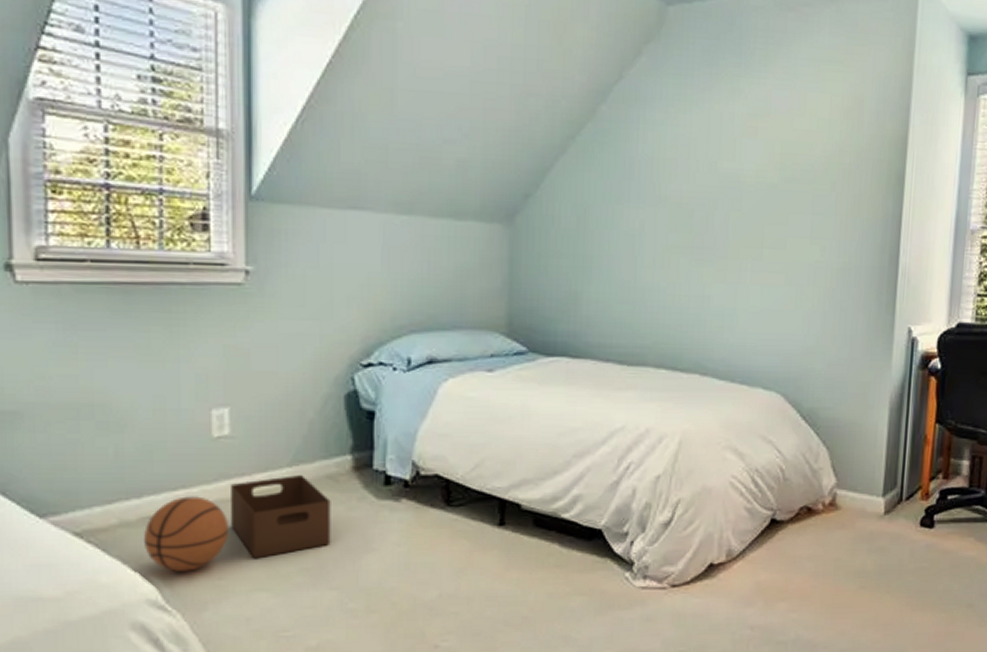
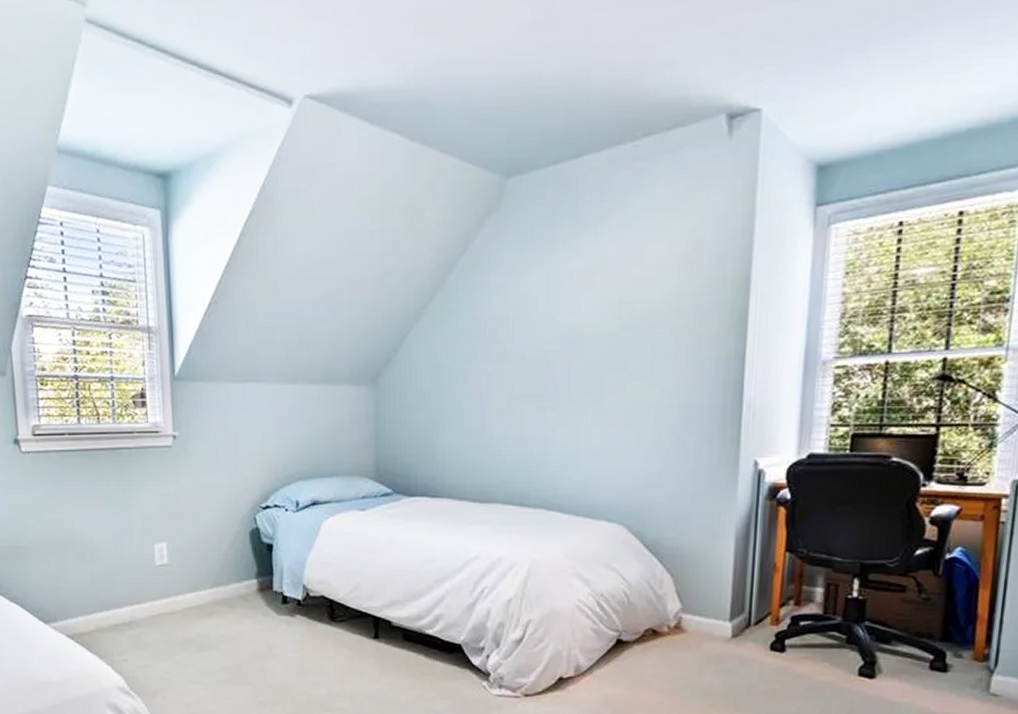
basketball: present [143,496,228,571] -> none [112,610,170,666]
storage basket: present [231,475,331,559] -> none [170,595,244,659]

